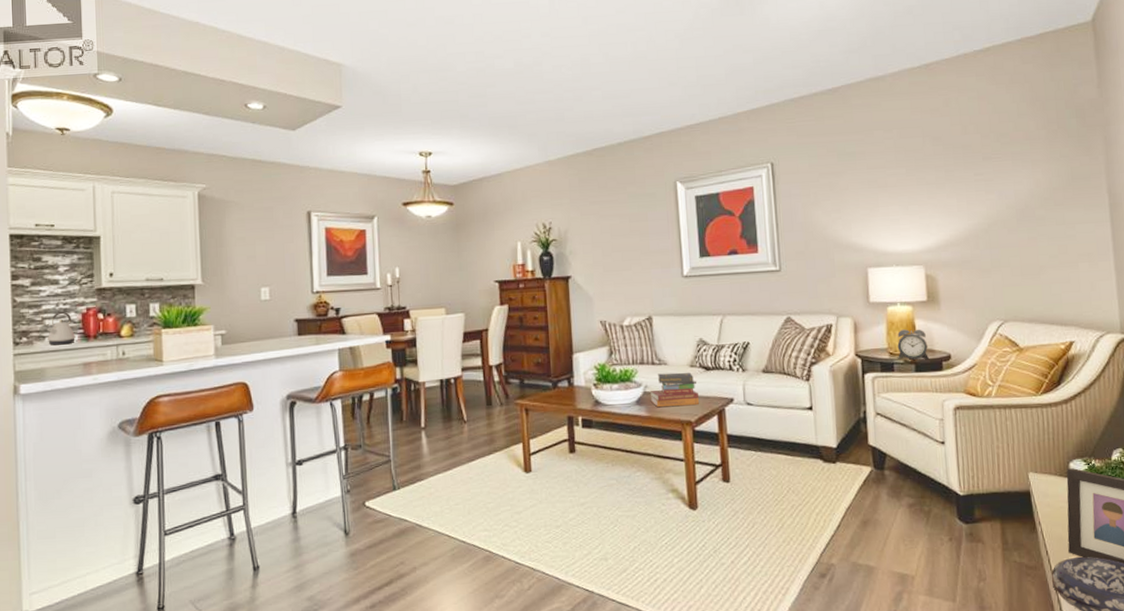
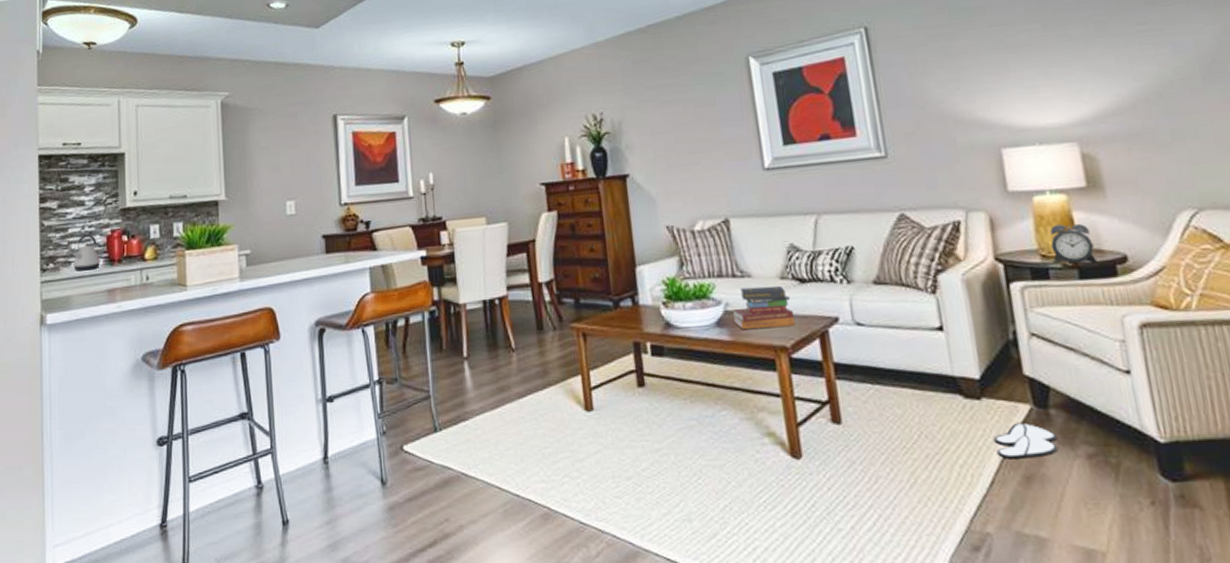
slippers: none [842,480,889,509] -> present [993,422,1058,459]

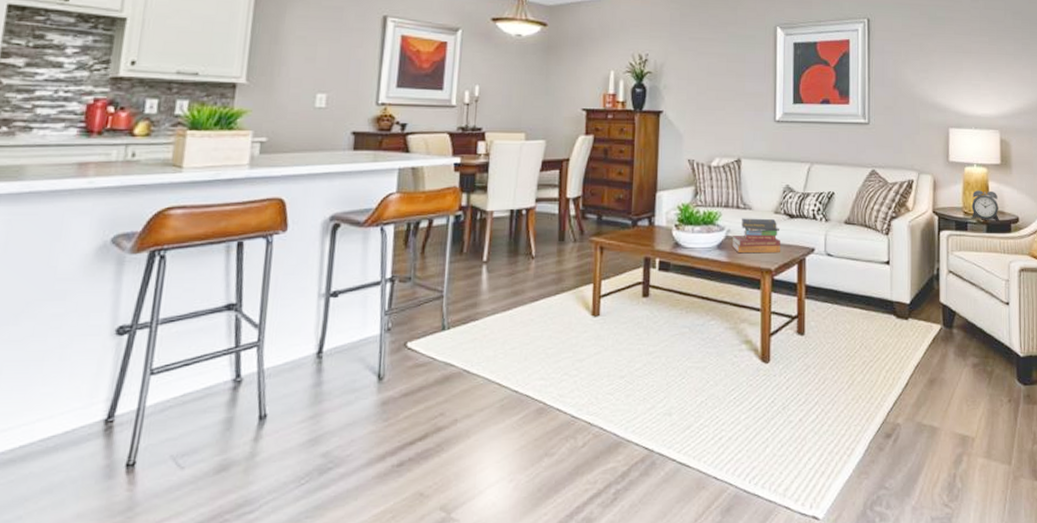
kettle: present [73,234,100,271] -> none [34,99,74,139]
slippers: present [993,422,1058,459] -> none [912,338,956,367]

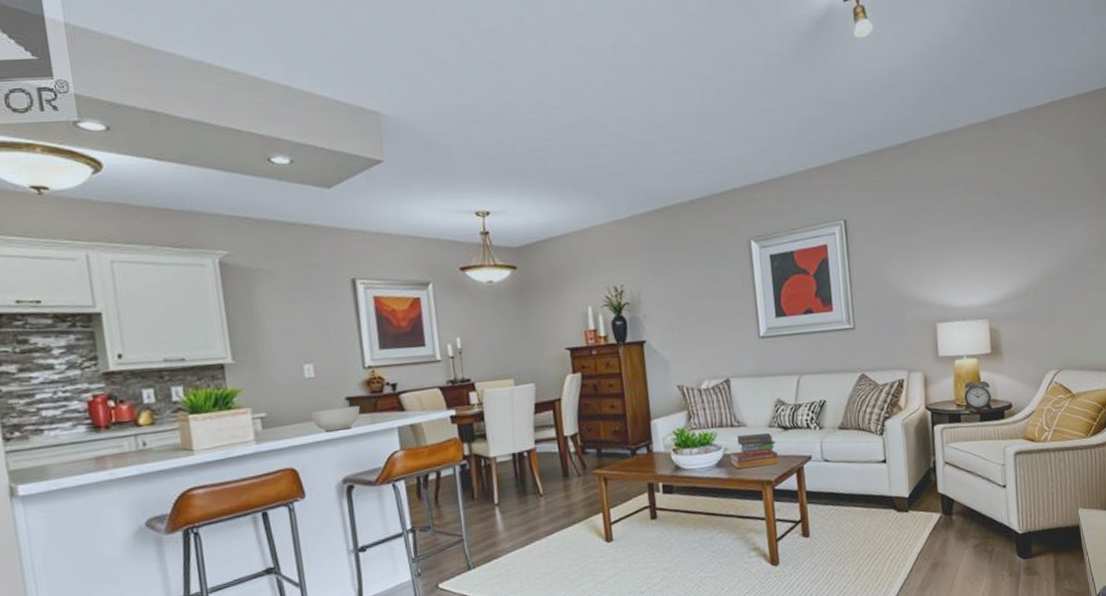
bowl: none [312,140,364,165] -> present [310,405,360,432]

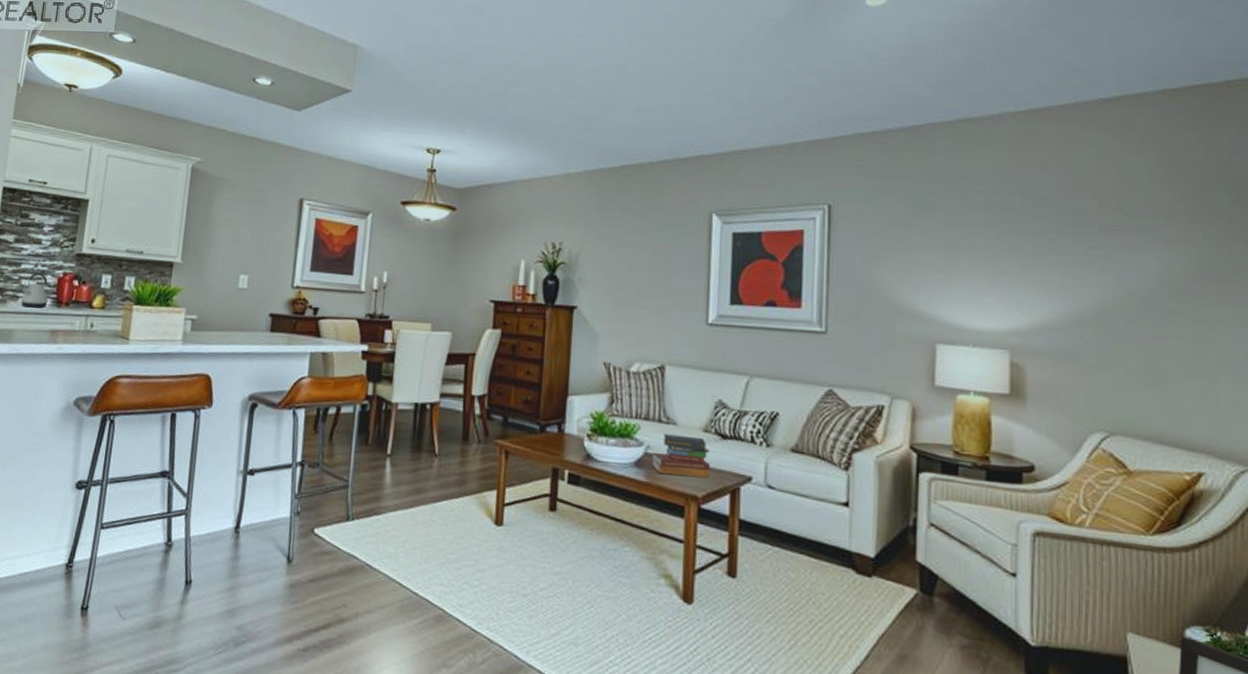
kettle: none [45,400,82,440] -> present [20,272,48,309]
bowl: present [310,405,360,432] -> none [235,321,280,346]
alarm clock: present [964,380,993,410] -> none [965,425,1006,468]

